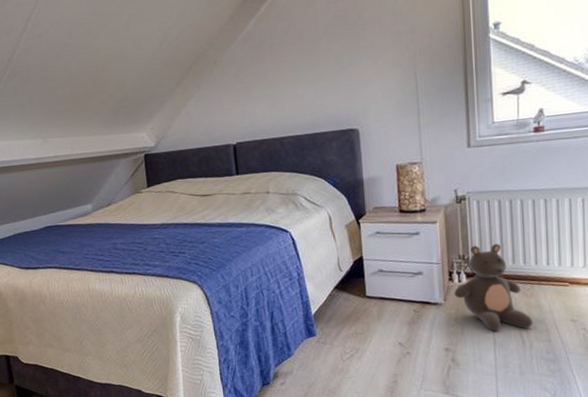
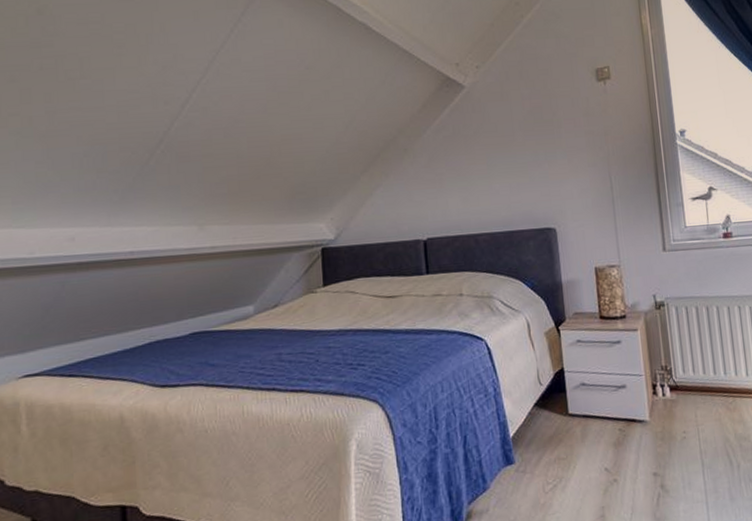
teddy bear: present [454,243,533,332] -> none [659,352,739,451]

